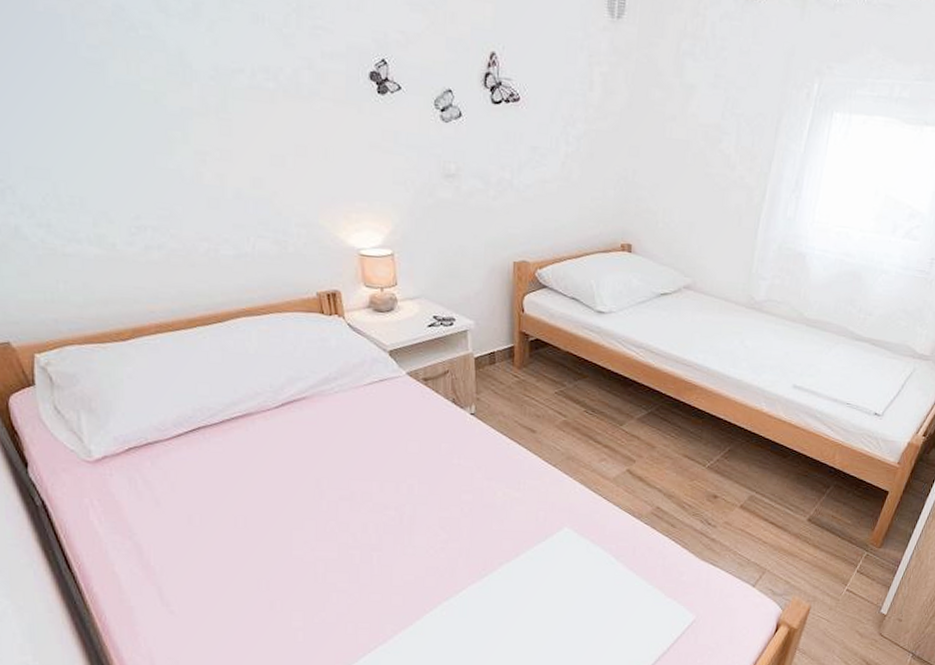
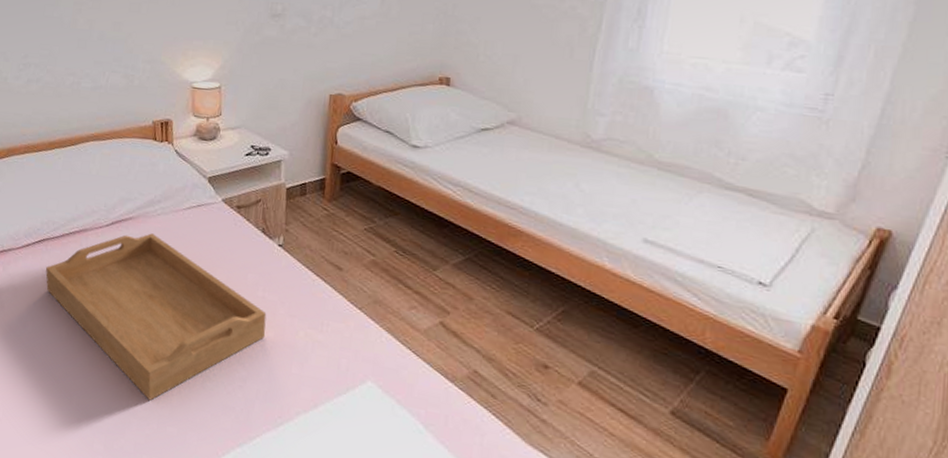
serving tray: none [206,412,464,573] -> present [45,233,267,401]

